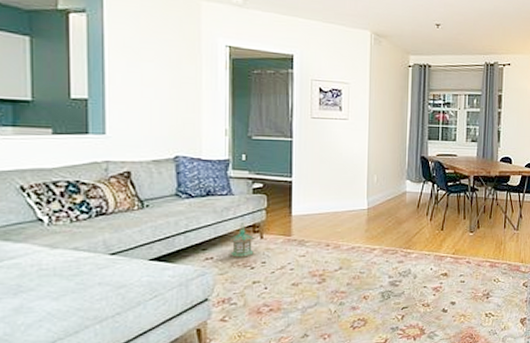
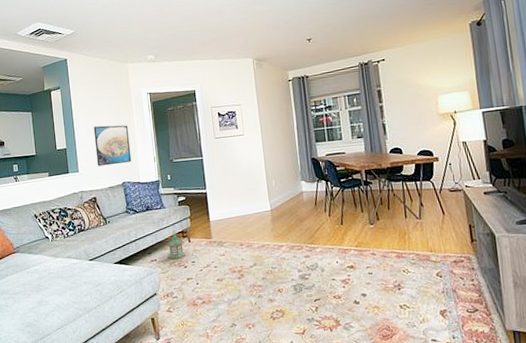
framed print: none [137,76,192,132] -> present [93,125,132,167]

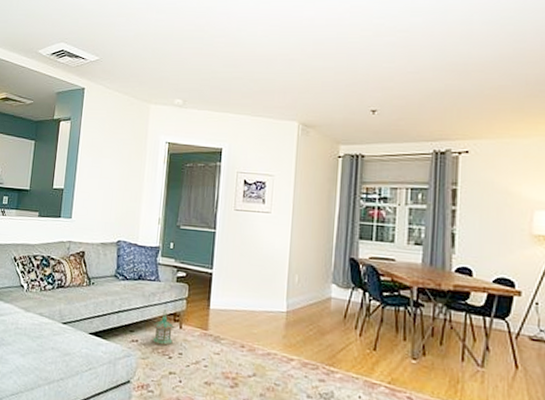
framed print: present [93,125,132,167] -> none [93,170,137,219]

